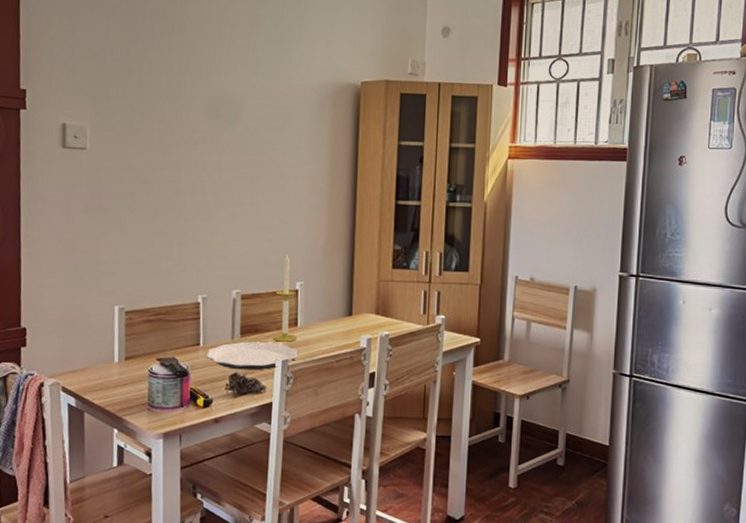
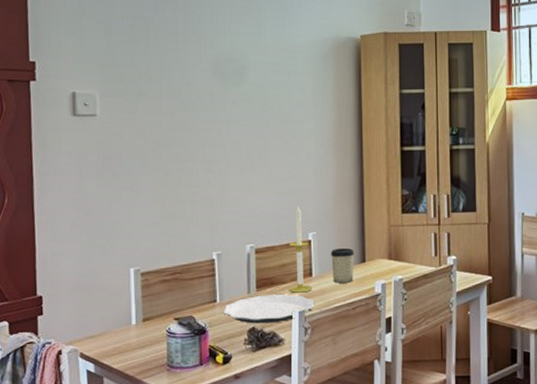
cup: none [317,300,342,335] -> present [330,248,354,283]

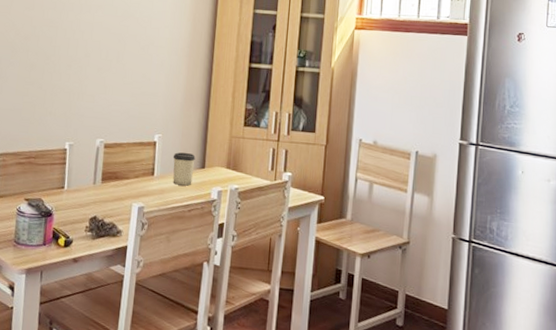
plate: present [223,294,315,324] -> none [69,187,154,215]
candle: present [288,206,312,293] -> none [131,108,155,190]

